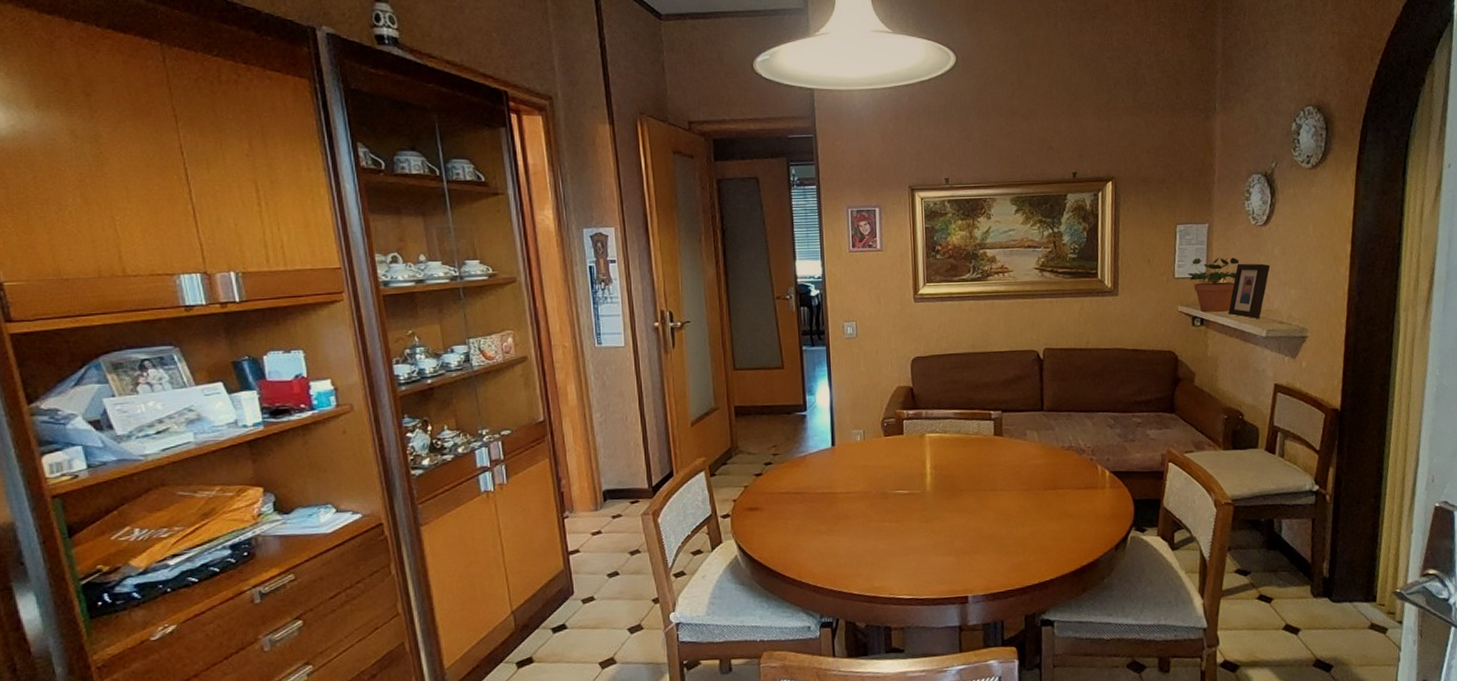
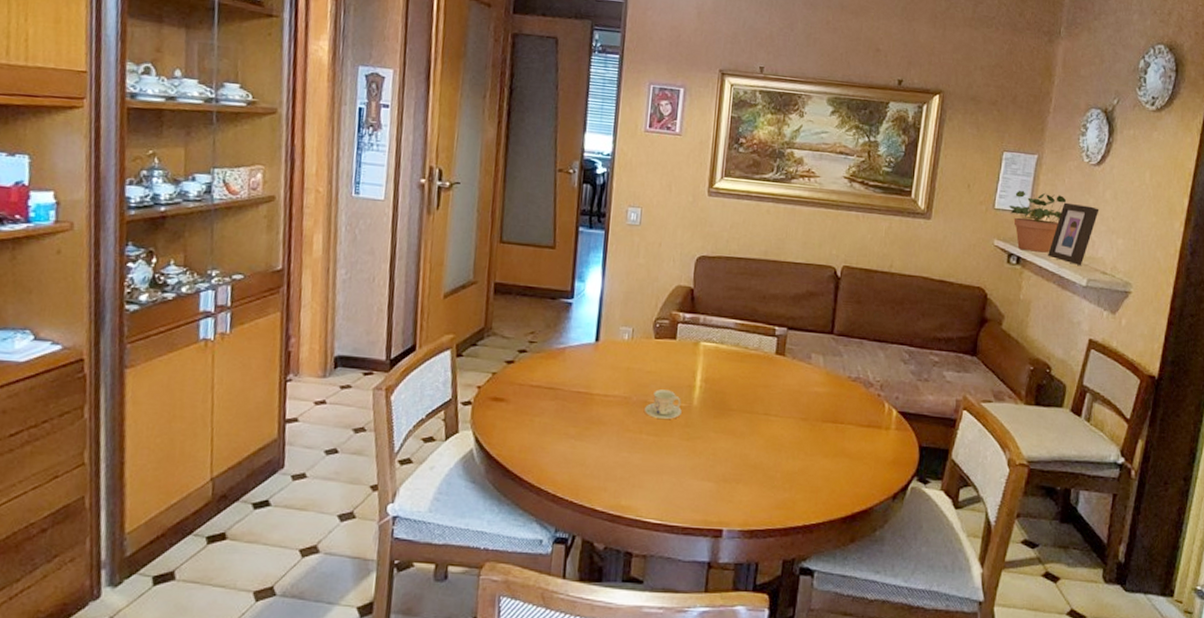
cup and saucer: none [884,480,917,507] -> present [645,389,682,419]

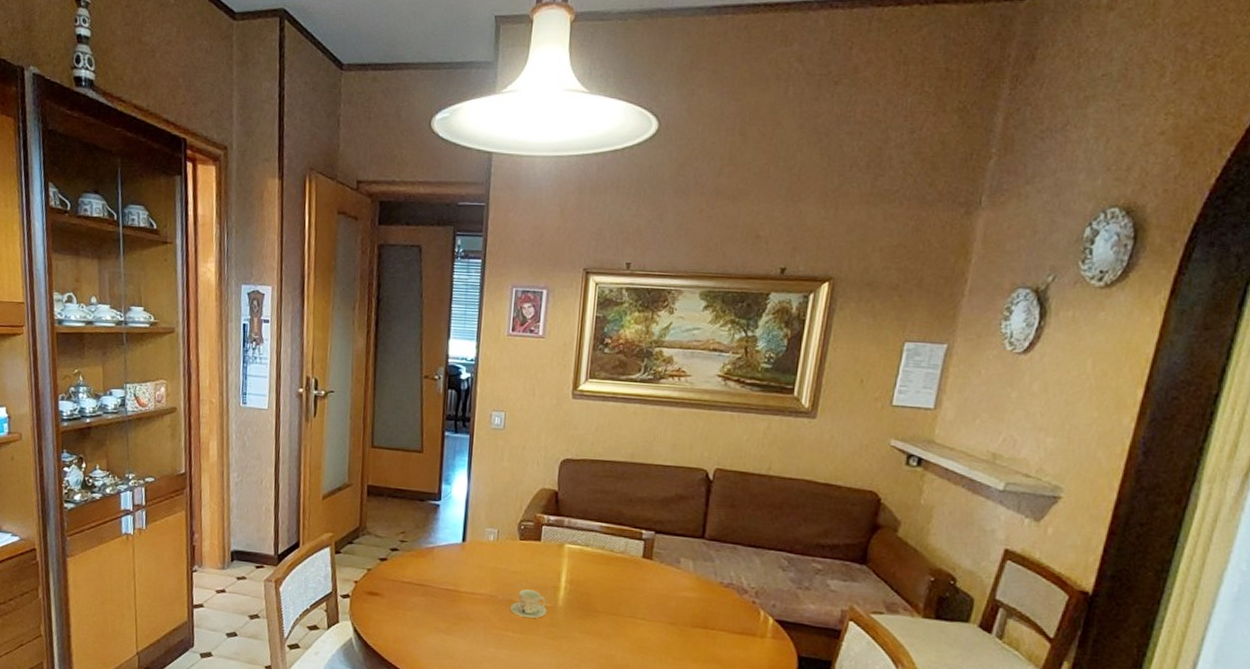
potted plant: present [1008,190,1066,253] -> none [909,384,981,453]
picture frame: present [1048,202,1100,266] -> none [956,396,1024,468]

